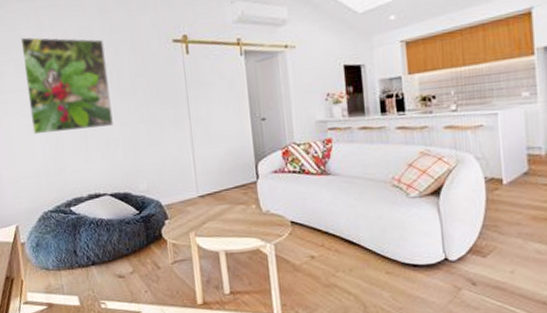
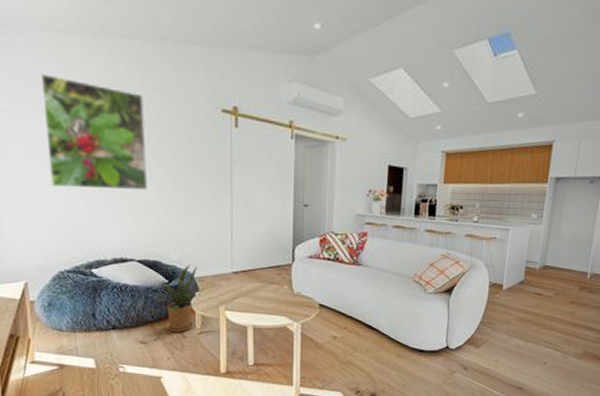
house plant: none [126,193,169,264] -> present [154,265,200,332]

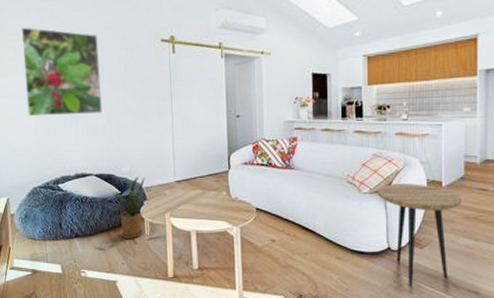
side table: none [441,285,519,383] -> present [377,184,462,286]

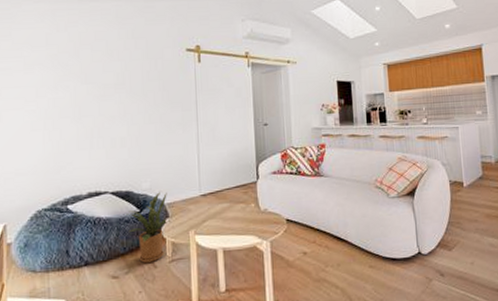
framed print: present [21,27,102,117] -> none [33,36,121,131]
side table: present [377,184,462,286] -> none [404,185,483,291]

